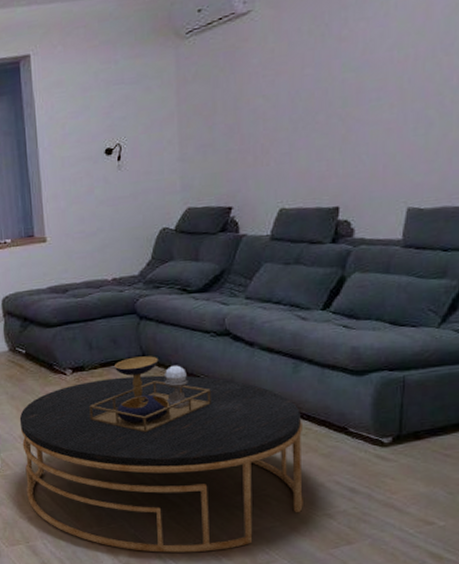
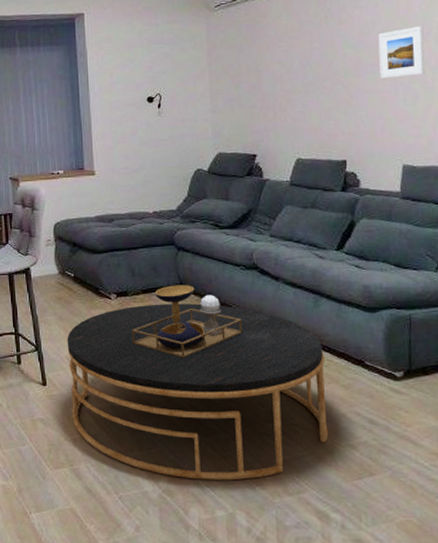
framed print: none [386,36,445,106] -> present [378,26,425,79]

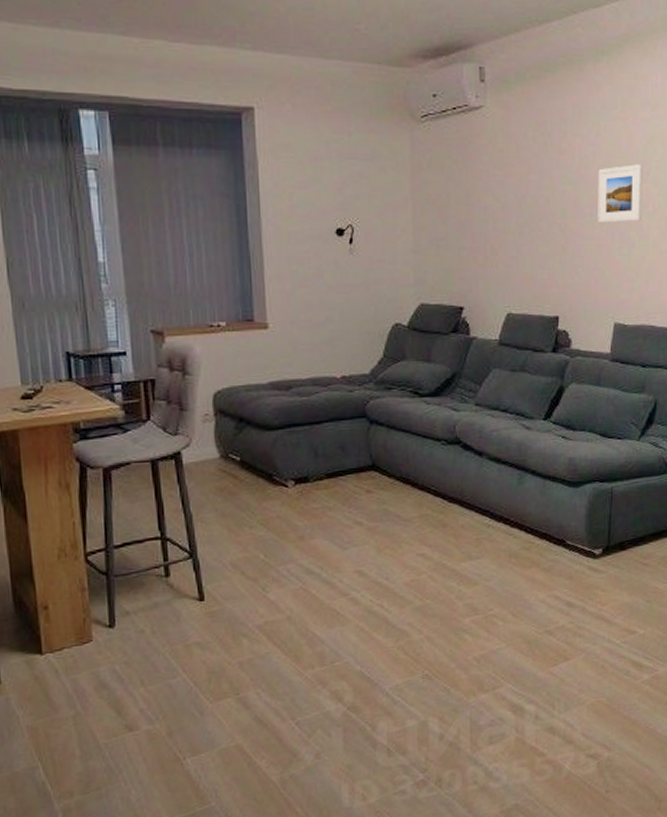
coffee table: present [67,285,328,481] -> none [231,465,527,691]

